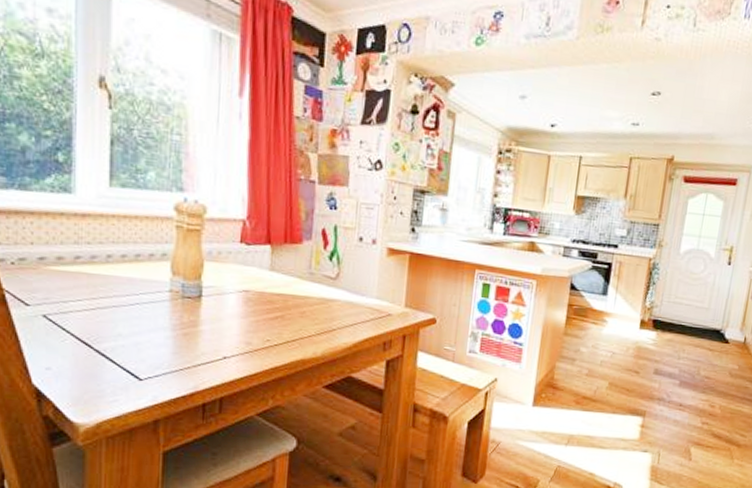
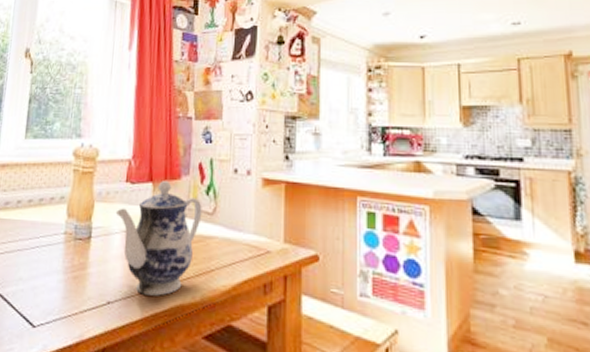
teapot: none [229,244,325,352] -> present [115,181,202,296]

